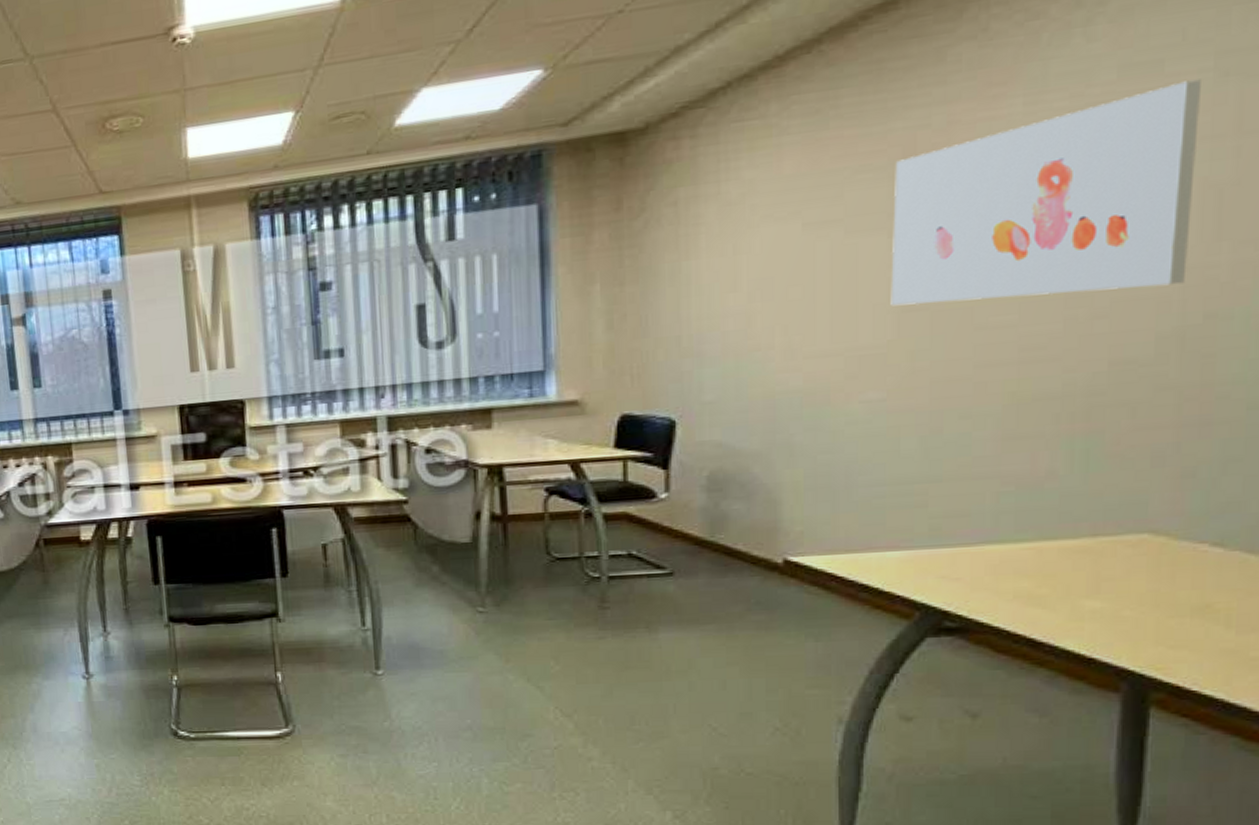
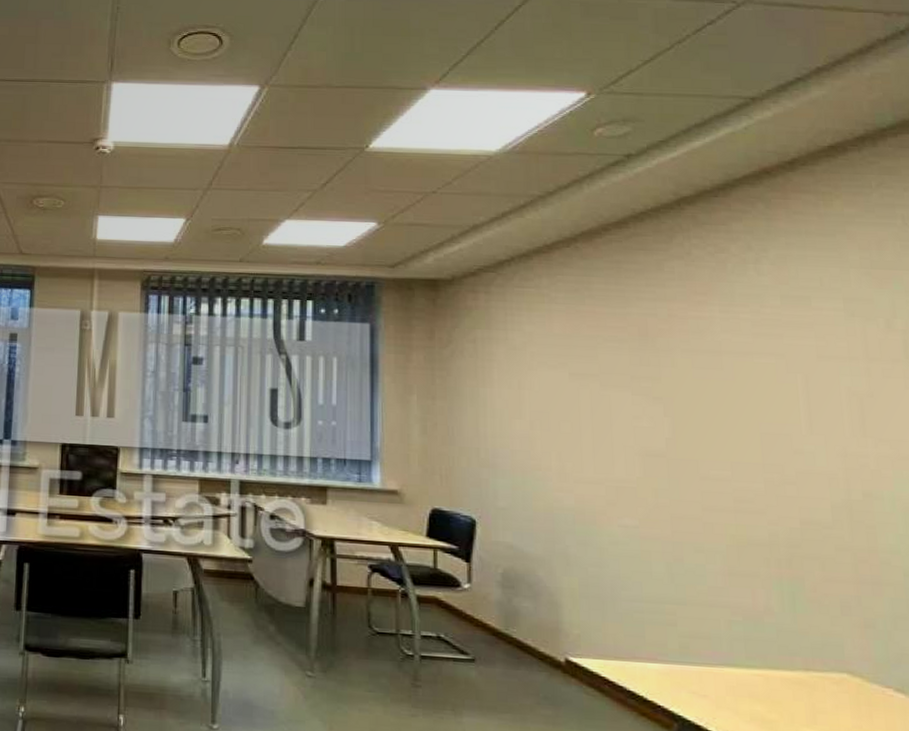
wall art: present [890,79,1201,306] -> none [633,315,846,466]

